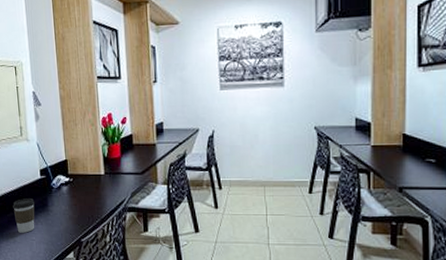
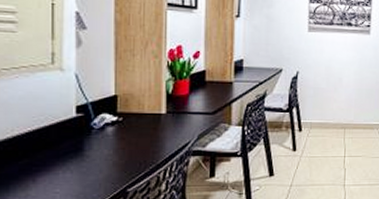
coffee cup: present [13,198,35,233] -> none [29,141,65,184]

